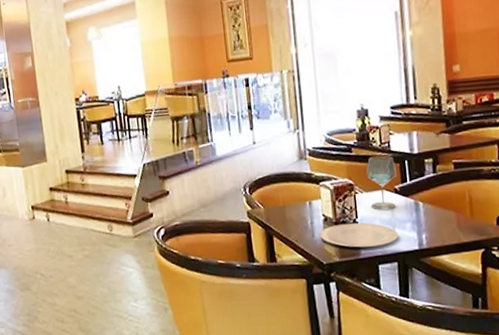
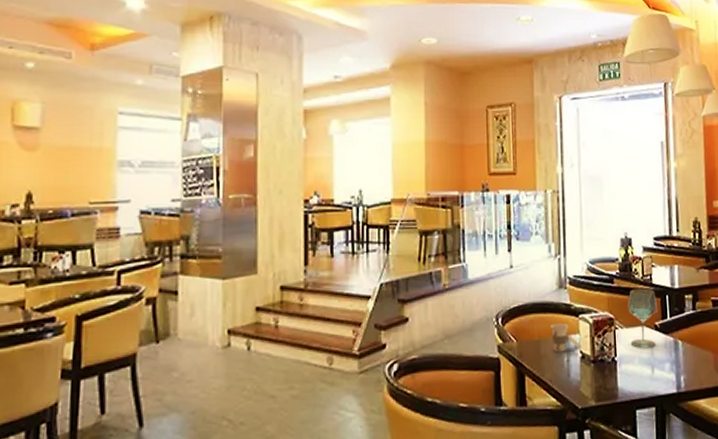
cup: none [294,190,323,216] -> present [551,323,581,353]
plate: present [319,222,399,248] -> none [576,361,658,390]

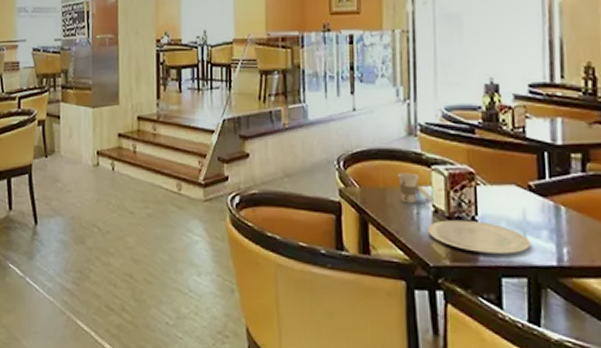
plate: none [576,361,658,390] -> present [427,219,531,254]
wine glass: present [627,288,658,348] -> none [491,142,534,210]

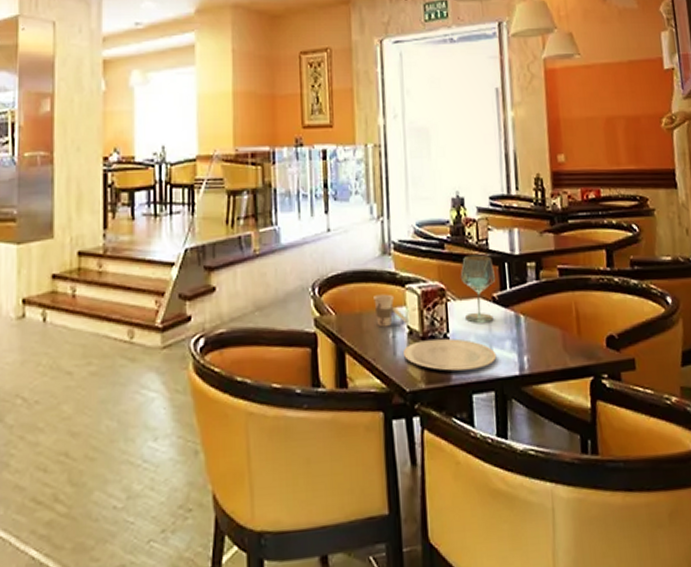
wine glass: none [491,142,534,210] -> present [460,254,496,323]

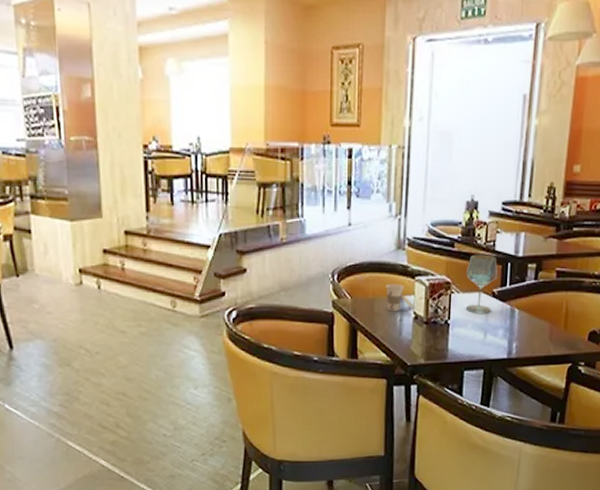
plate: present [402,338,497,371] -> none [407,324,489,351]

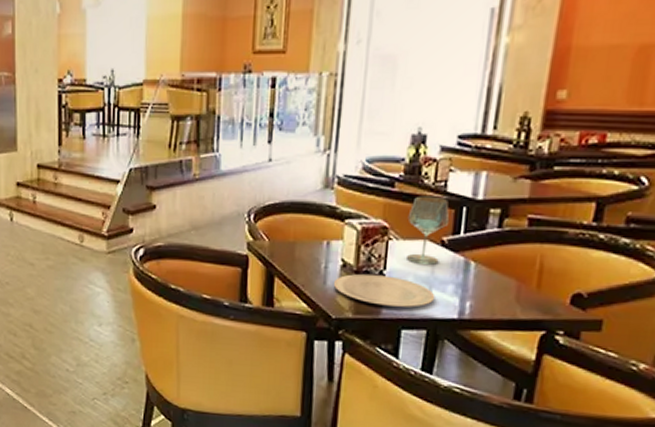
cup: present [386,284,415,312] -> none [309,226,343,258]
plate: none [407,324,489,351] -> present [333,273,435,308]

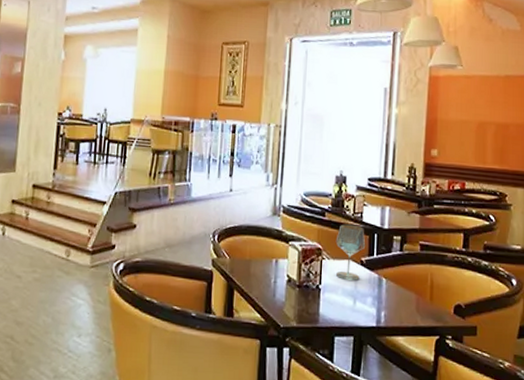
plate: present [333,273,435,308] -> none [281,287,359,317]

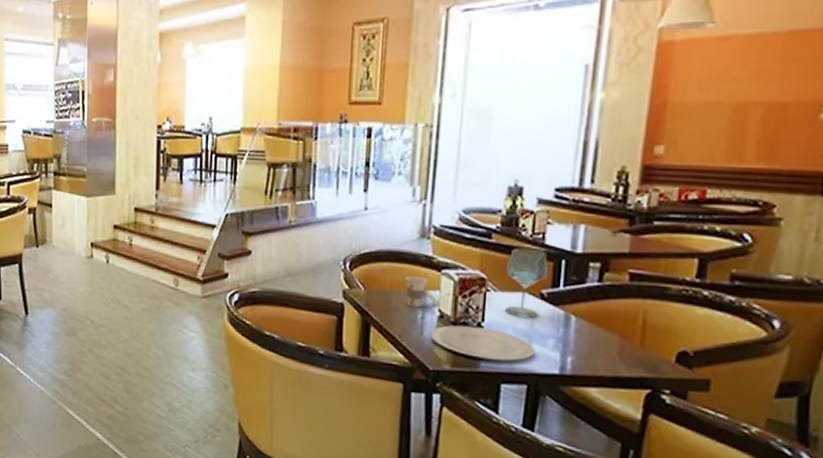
cup: none [261,246,288,274] -> present [405,275,440,308]
plate: none [281,287,359,317] -> present [430,325,535,361]

